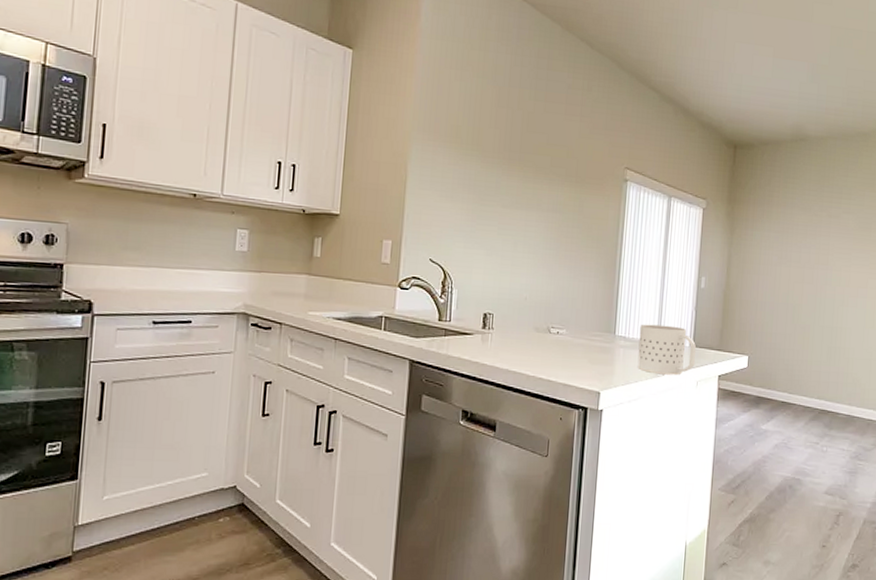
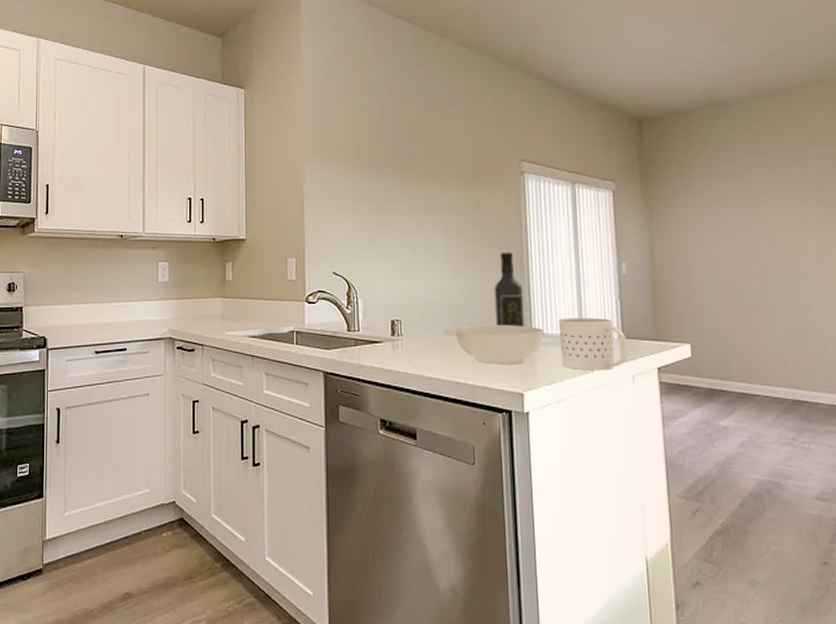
bowl: none [543,323,626,365] -> present [454,324,544,365]
wine bottle: none [583,256,612,329] -> present [493,252,525,327]

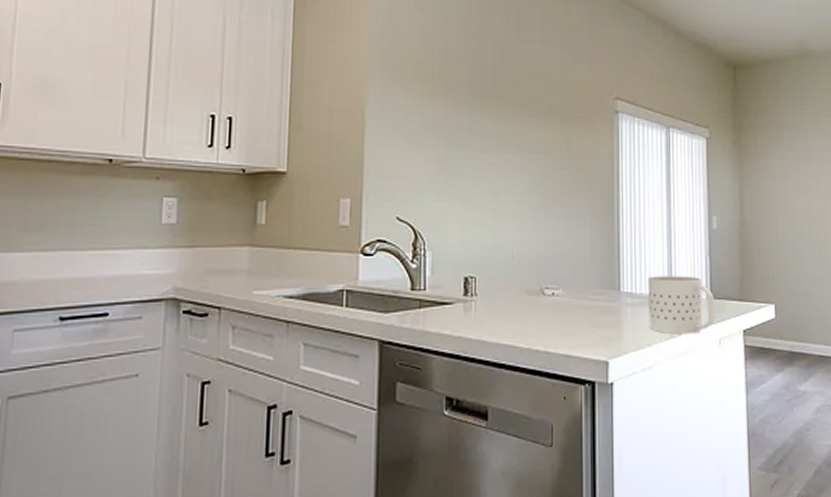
bowl: present [454,324,544,365] -> none [536,282,632,329]
wine bottle: present [493,252,525,327] -> none [581,200,613,286]

